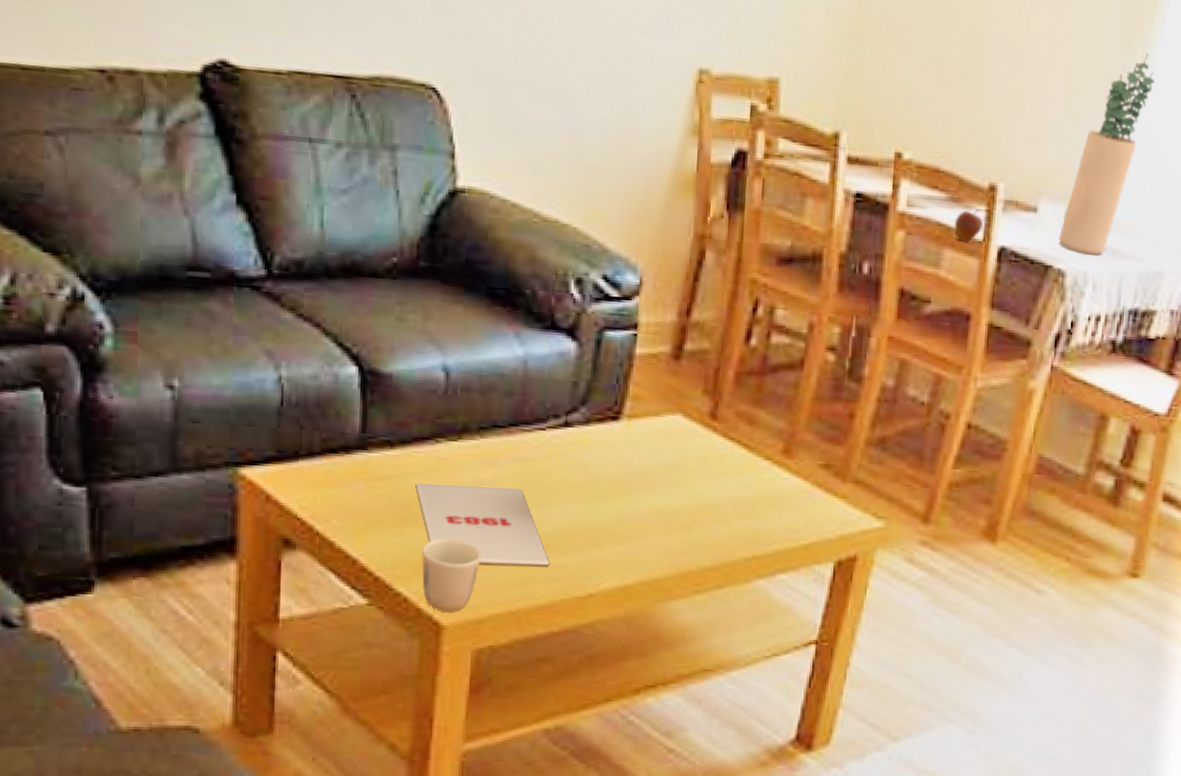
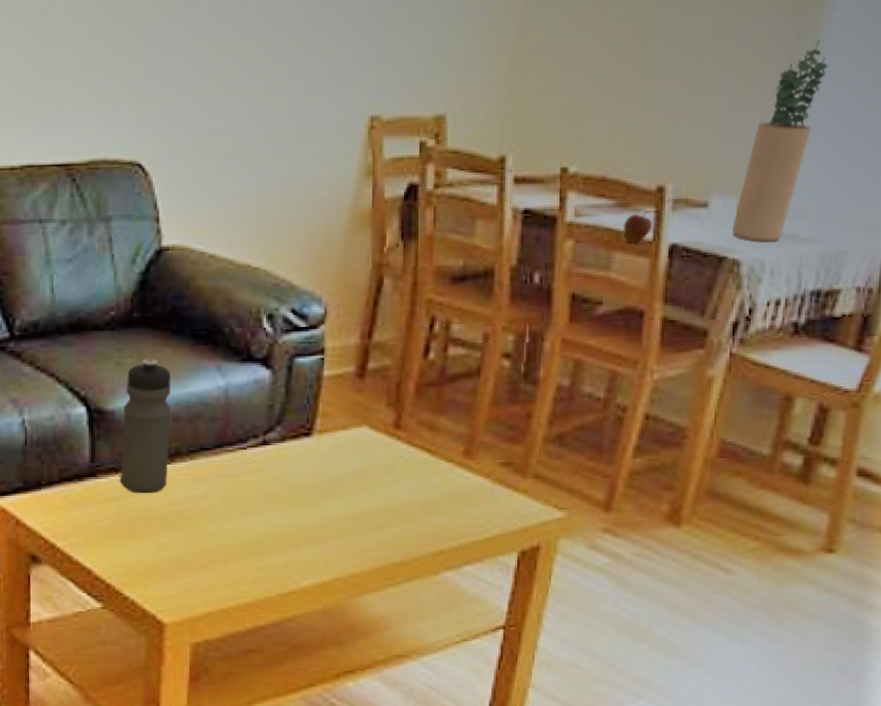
water bottle: none [396,316,461,473] -> present [120,358,171,493]
magazine: present [415,483,550,568] -> none [137,501,255,571]
mug: present [421,538,481,612] -> none [145,549,195,612]

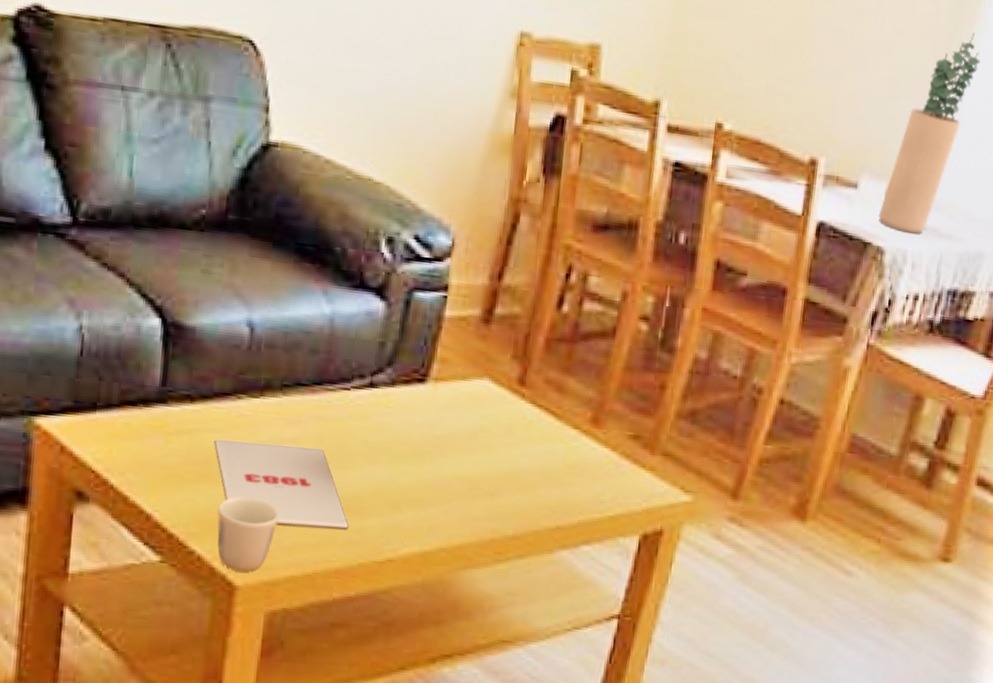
water bottle: present [120,358,171,493] -> none [195,270,268,430]
magazine: none [137,501,255,571] -> present [214,440,349,531]
mug: none [145,549,195,612] -> present [217,497,279,572]
fruit: present [623,211,653,244] -> none [773,183,803,216]

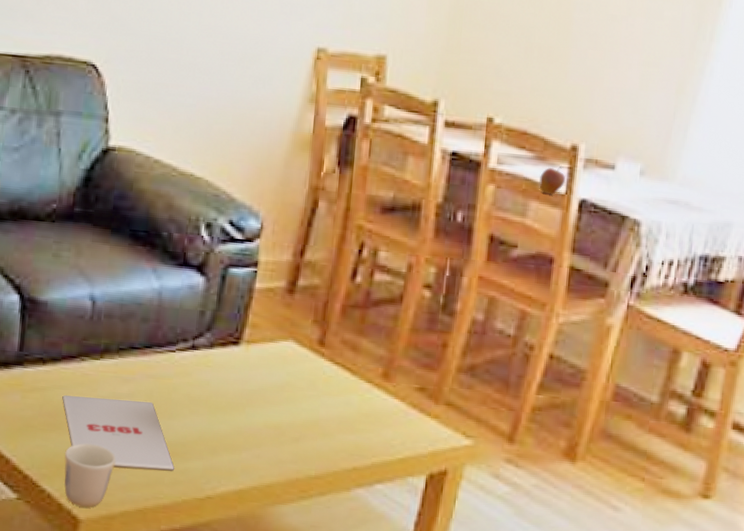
fruit: none [773,183,803,216] -> present [539,167,566,196]
vase: present [878,33,981,234] -> none [634,31,724,208]

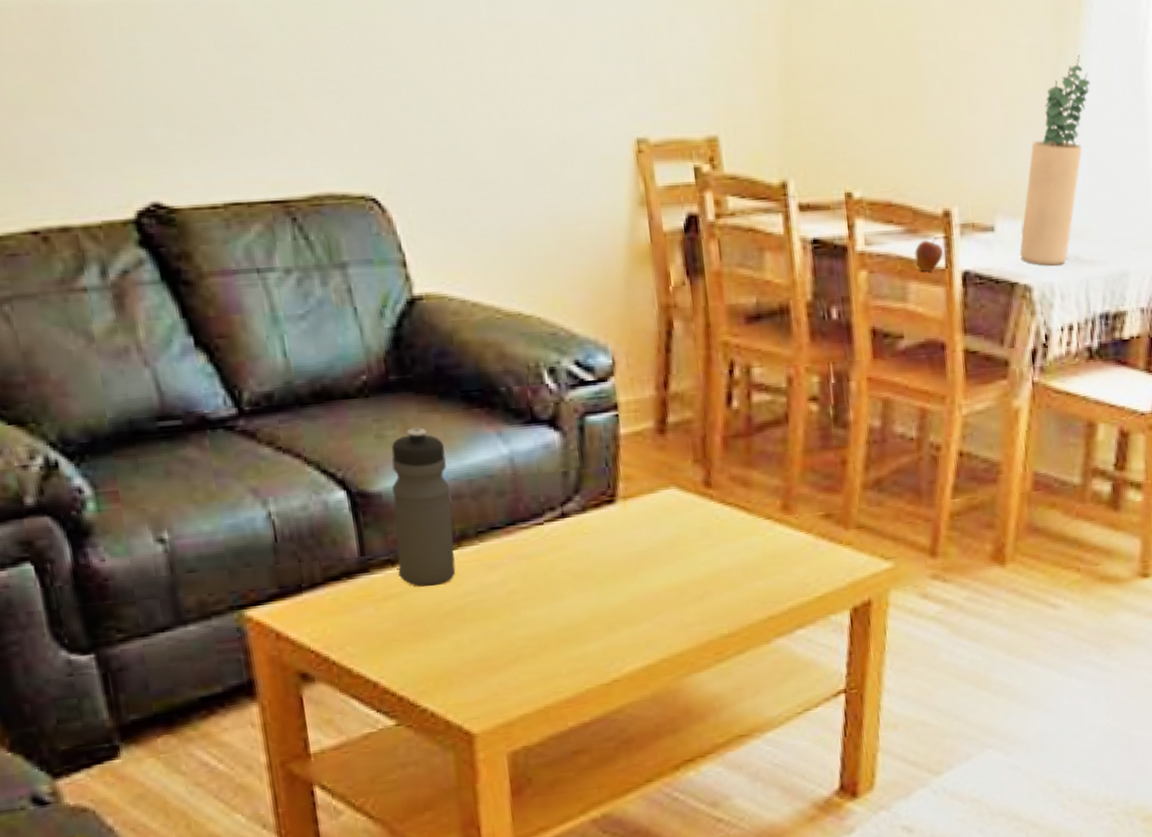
water bottle: none [47,253,107,387] -> present [391,427,456,587]
magazine: present [62,395,174,472] -> none [423,586,570,669]
mug: present [64,443,116,508] -> none [440,646,501,720]
vase: none [634,31,724,208] -> present [1019,54,1091,266]

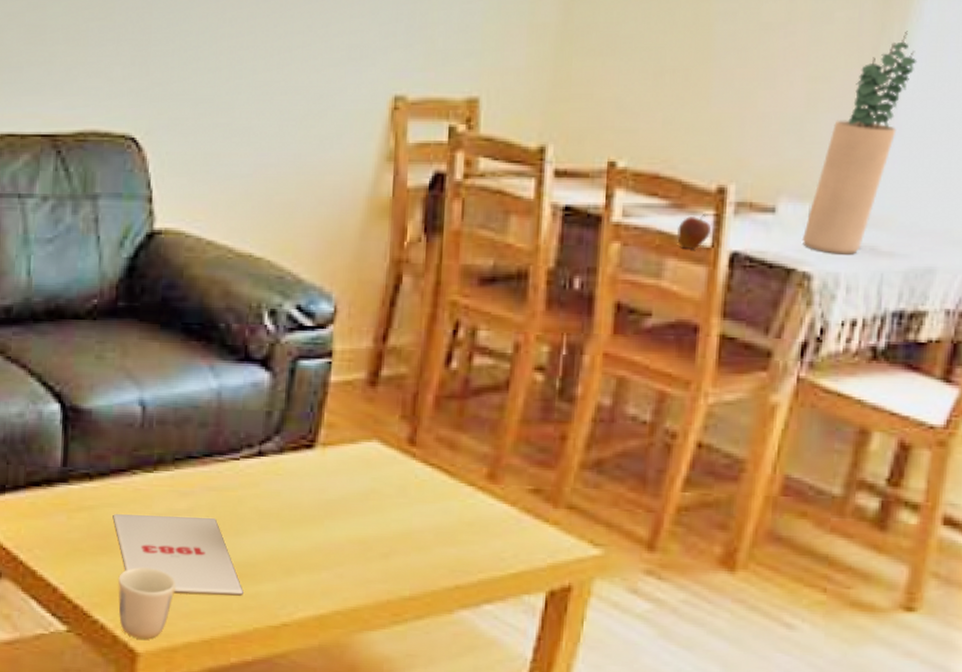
water bottle: present [391,427,456,587] -> none [94,353,157,504]
magazine: none [423,586,570,669] -> present [112,514,243,597]
mug: none [440,646,501,720] -> present [118,567,176,640]

